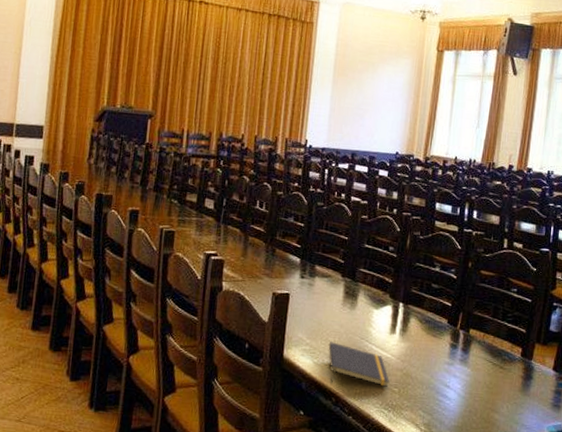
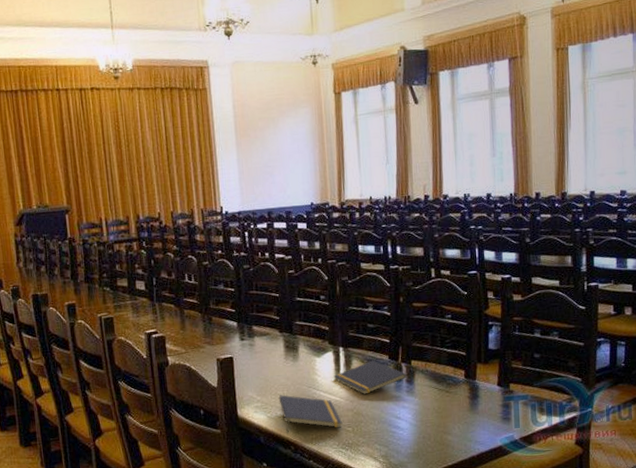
notepad: none [388,322,463,356] -> present [333,360,407,394]

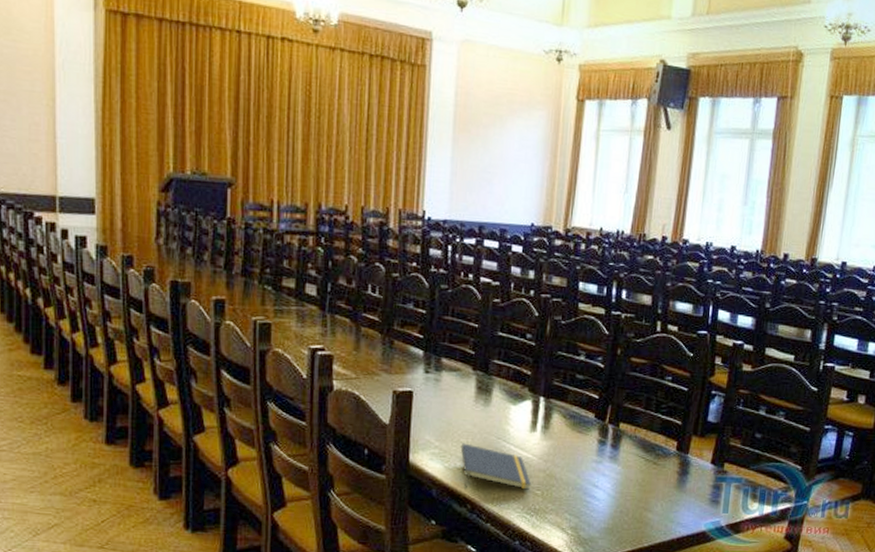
notepad: present [333,360,407,394] -> none [528,417,612,455]

